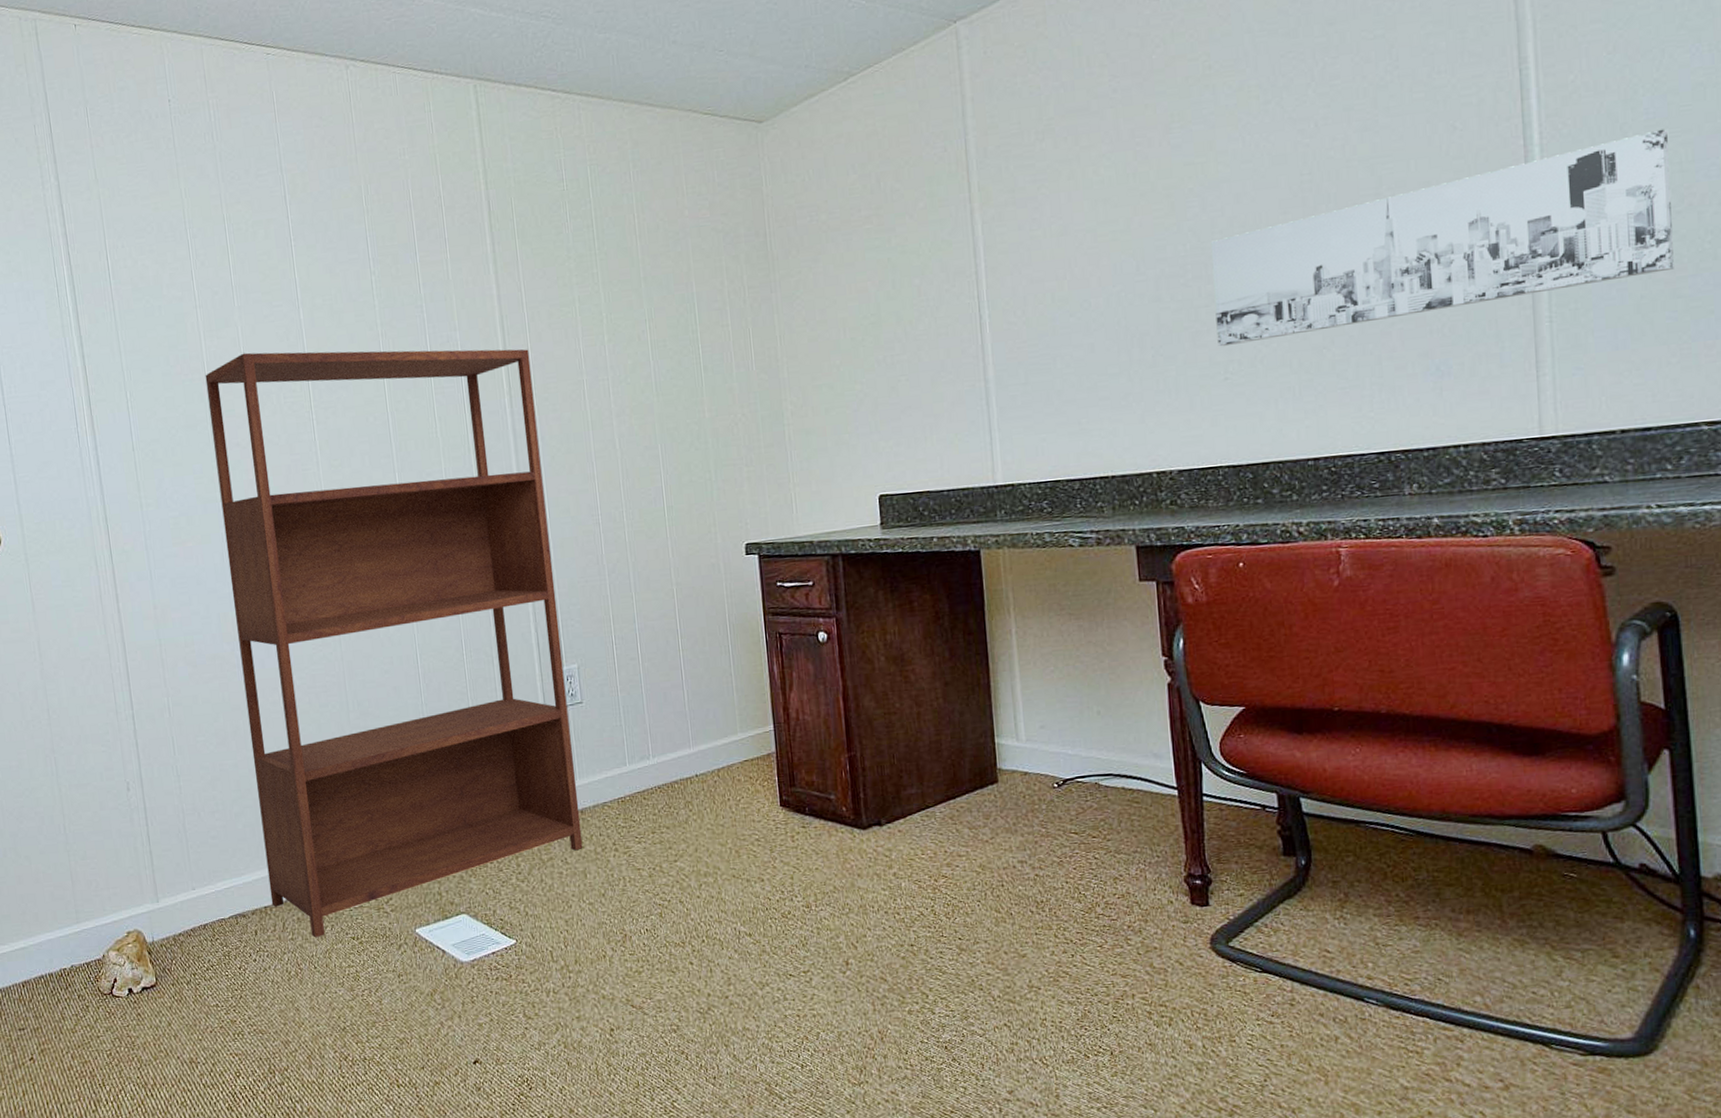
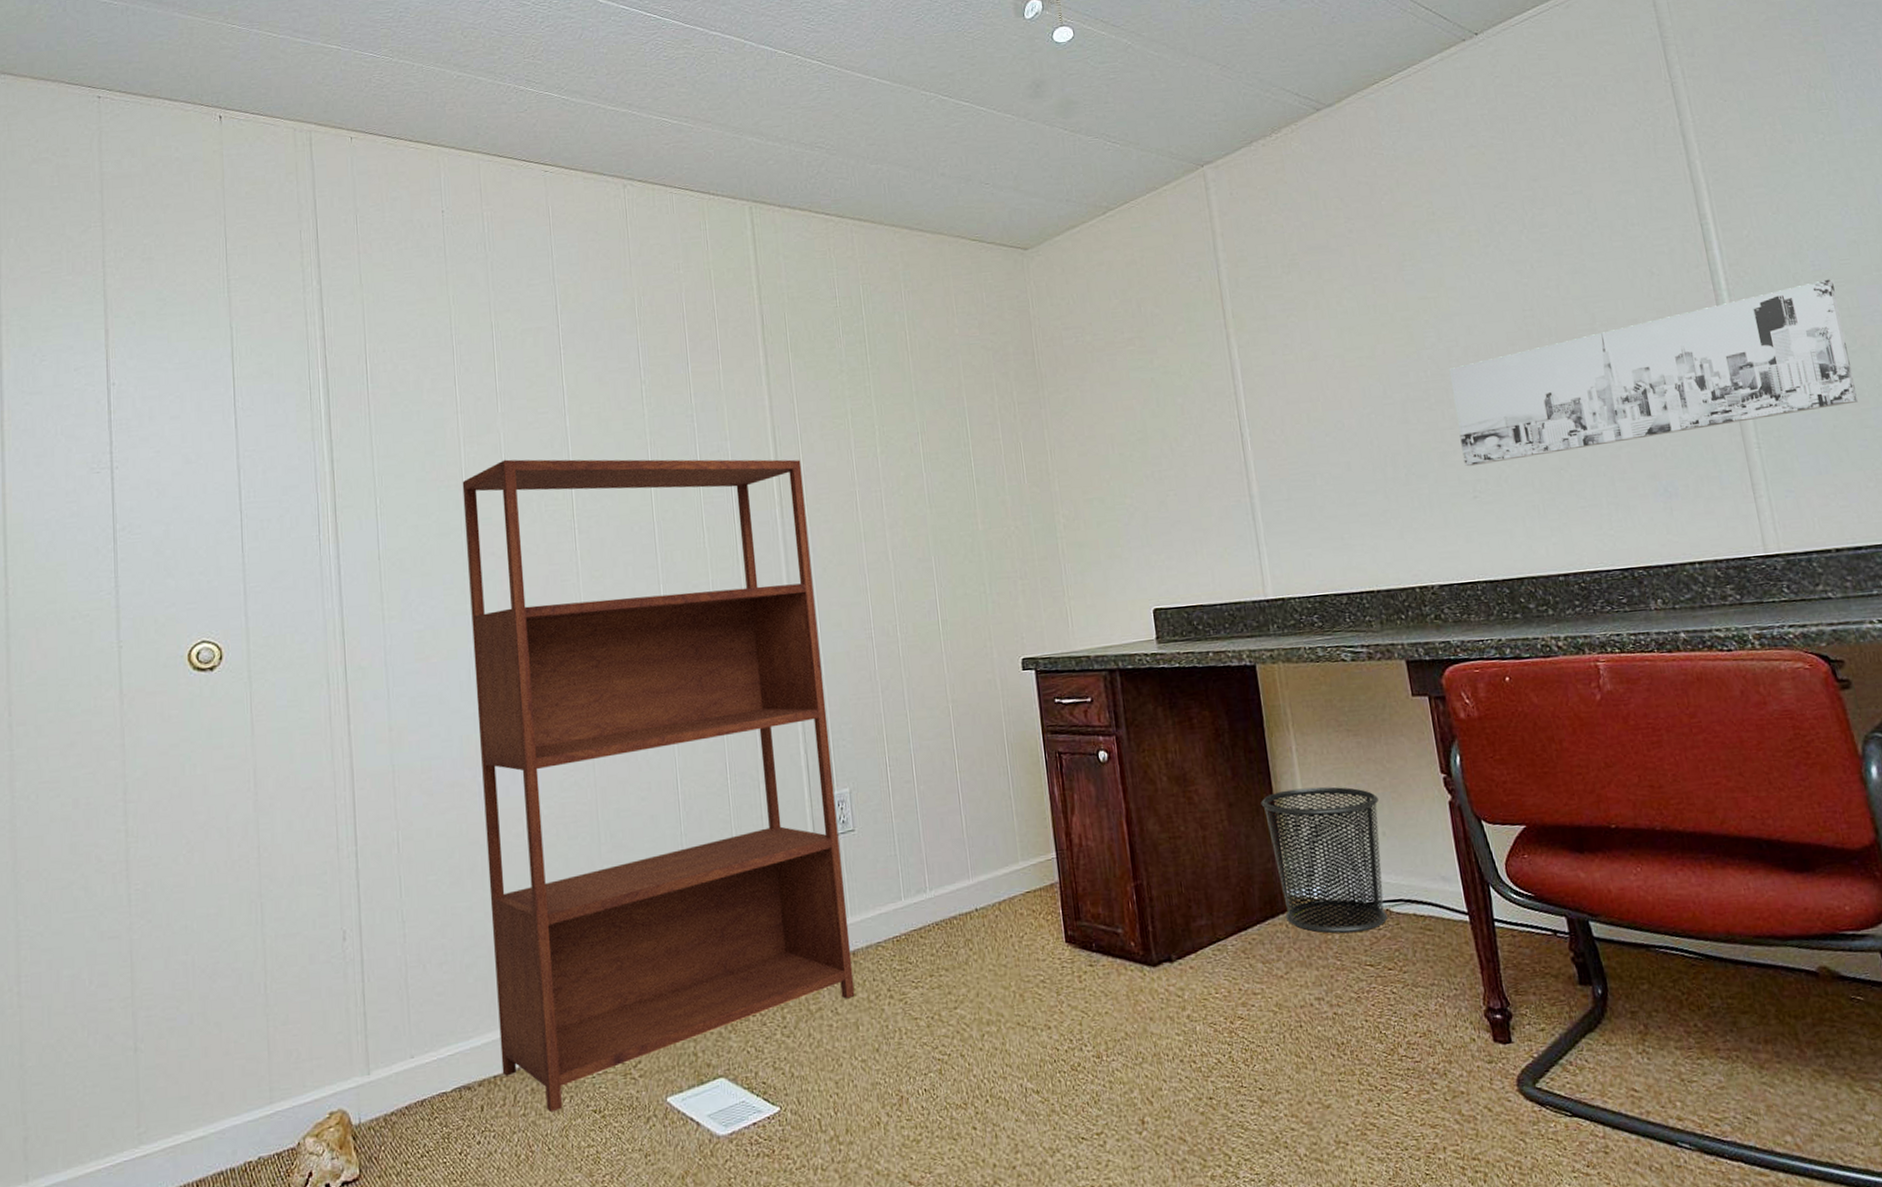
waste bin: none [977,668,1096,804] -> present [1260,786,1388,934]

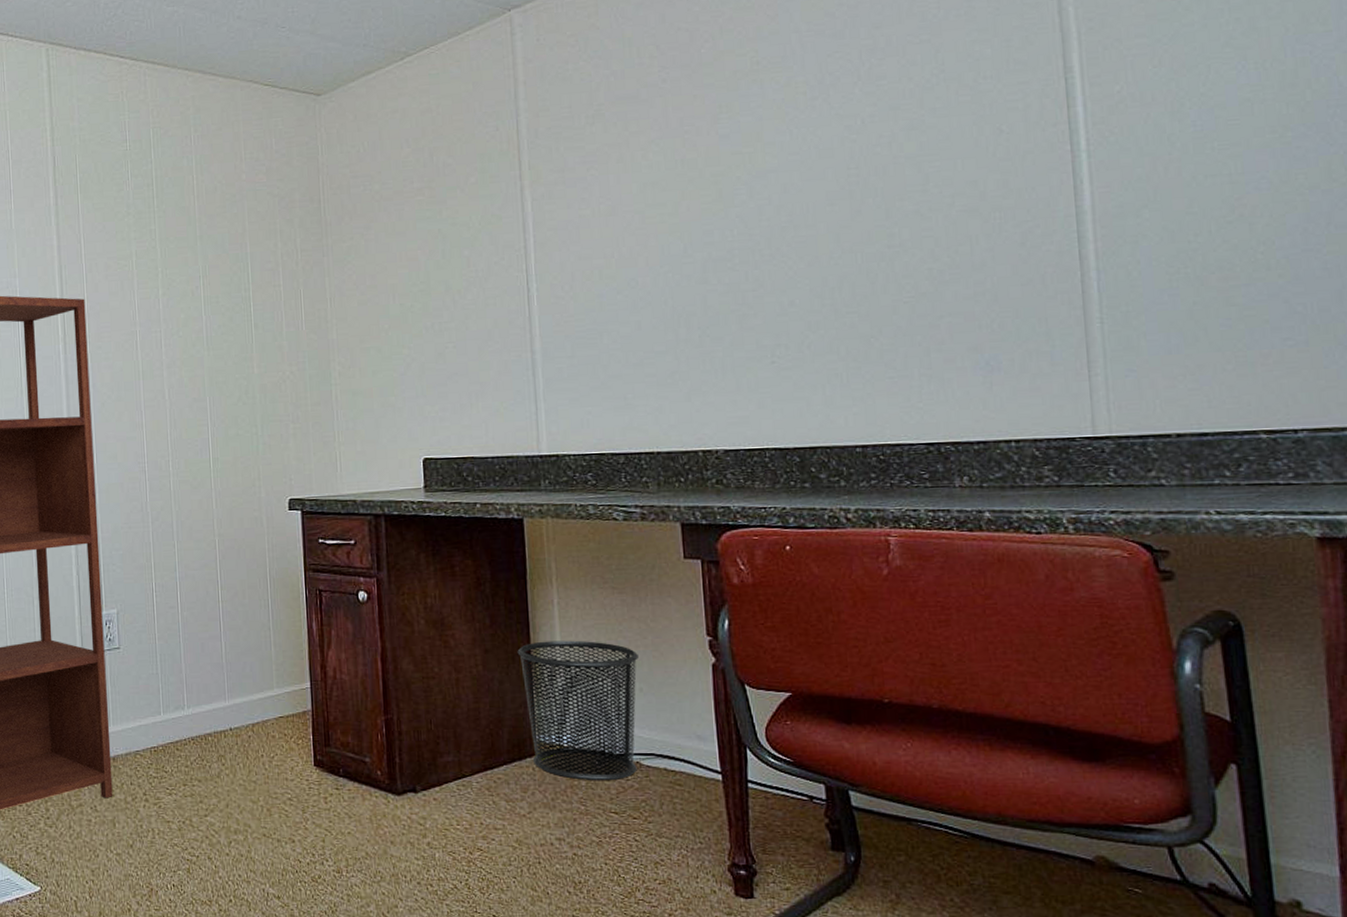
wall art: present [1449,279,1858,467] -> none [758,141,1226,331]

